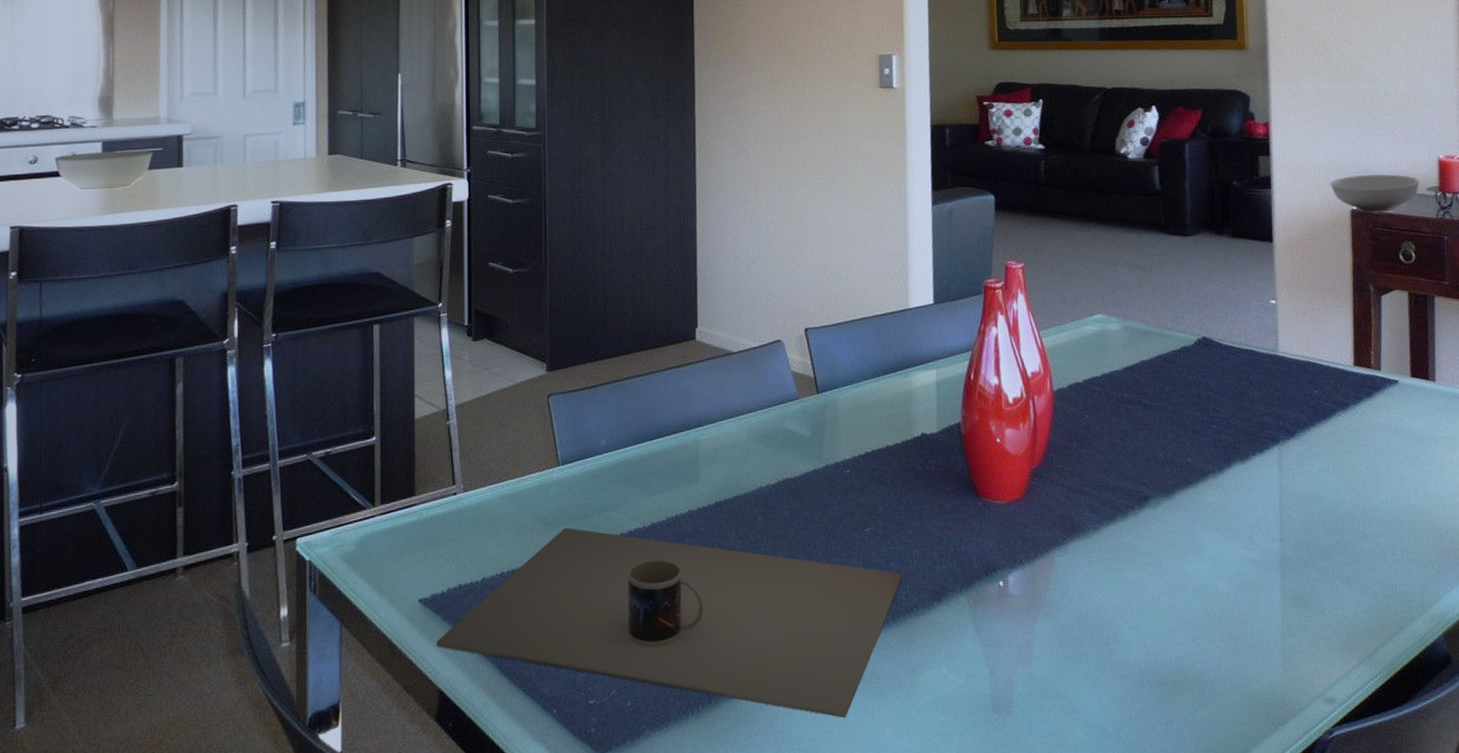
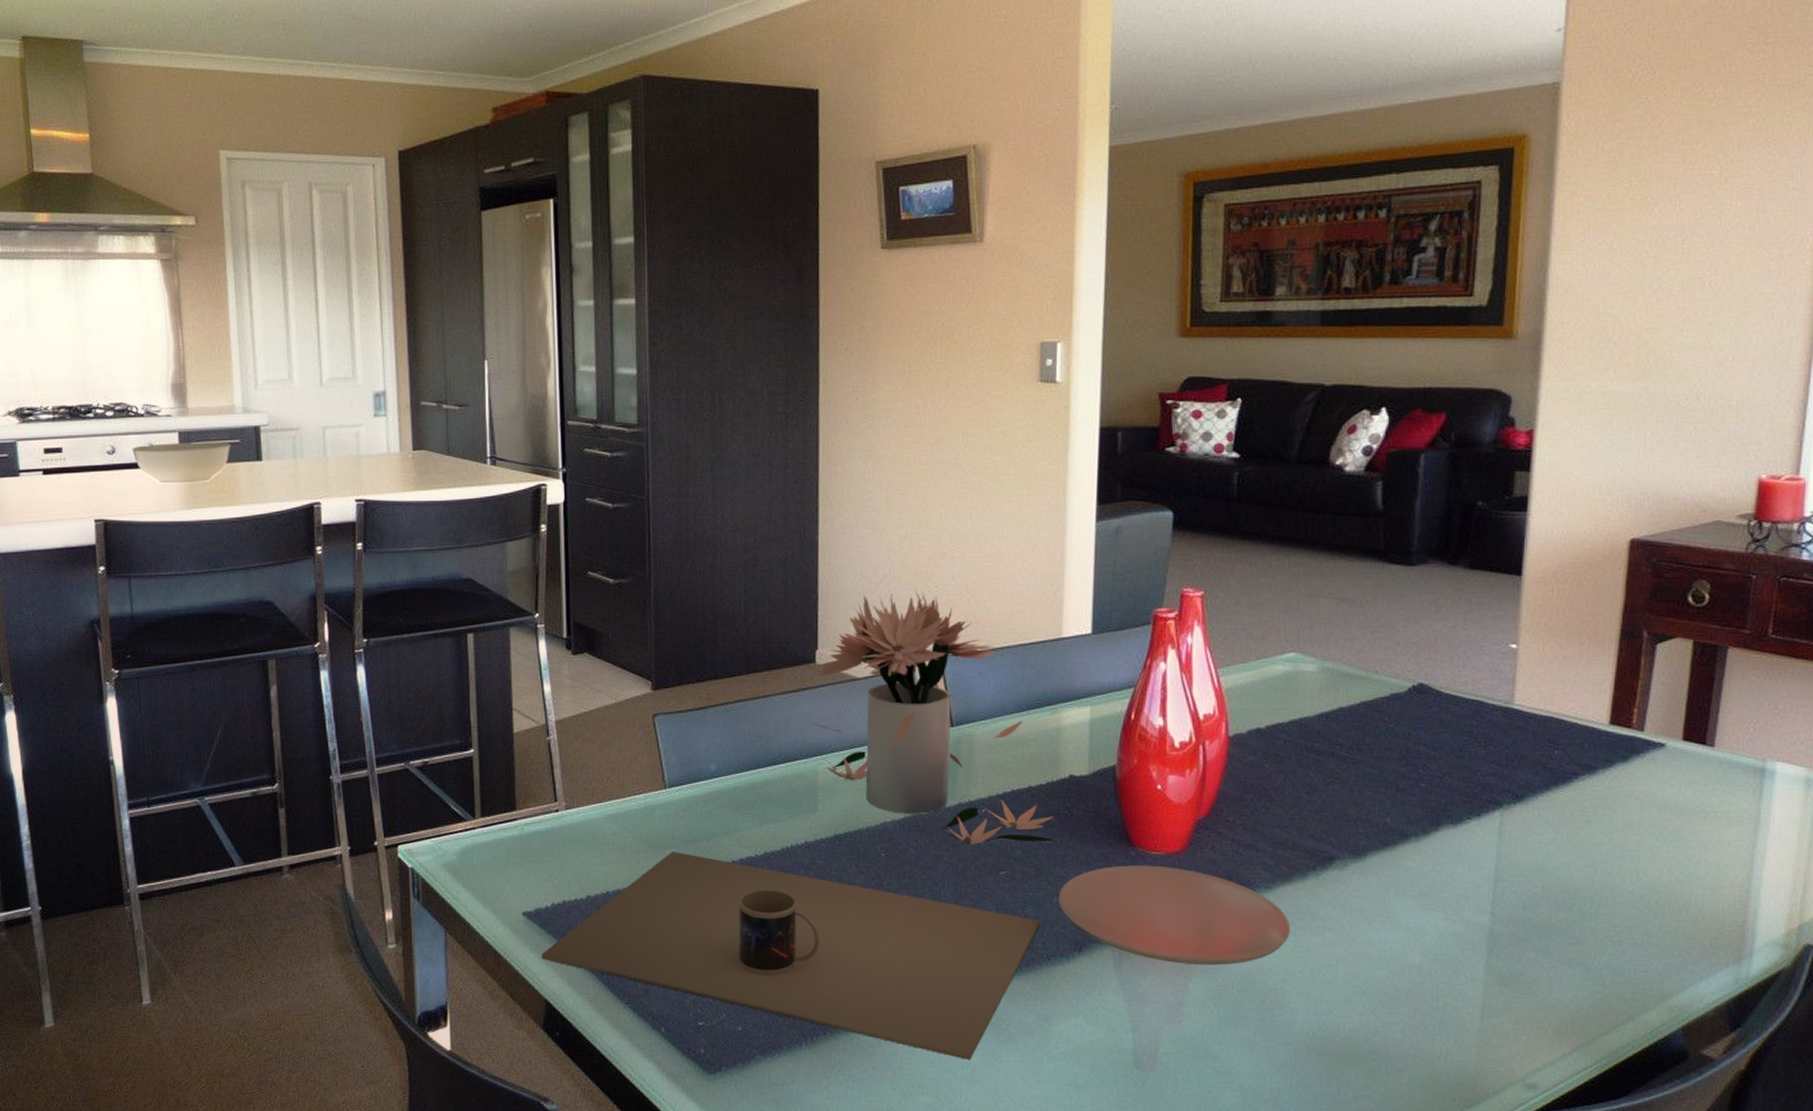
bouquet: none [694,269,912,504] -> present [813,589,1055,845]
plate: none [917,514,1118,607] -> present [1058,865,1291,966]
bowl: present [1329,174,1420,213] -> none [1606,497,1730,544]

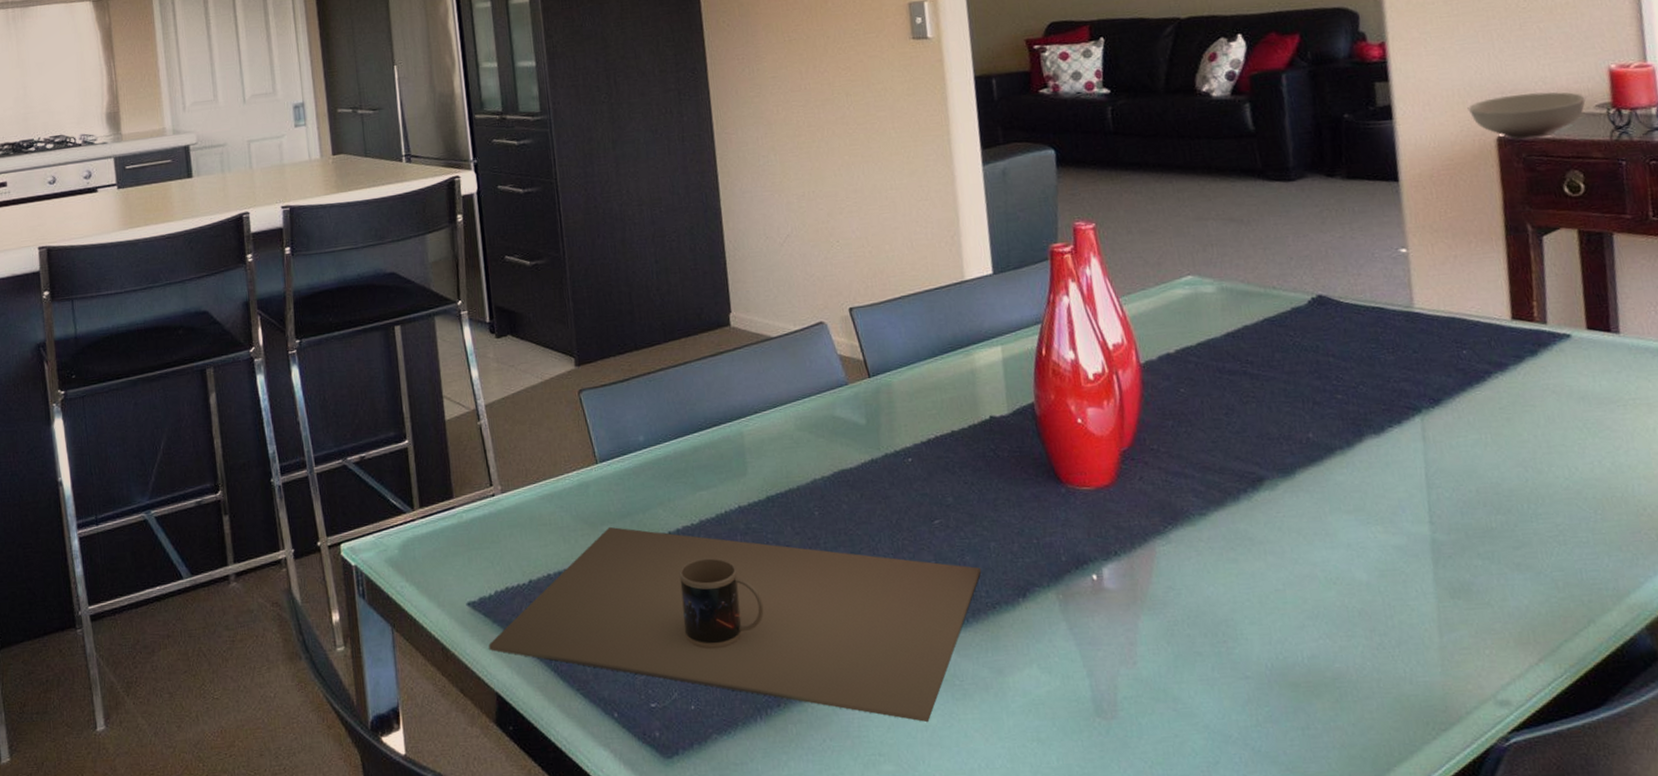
bowl: present [132,442,231,484] -> none [71,163,163,208]
bouquet: present [813,589,1055,845] -> none [730,245,984,496]
plate: present [1058,865,1291,966] -> none [995,501,1232,602]
bowl: none [1606,497,1730,544] -> present [1467,92,1587,140]

